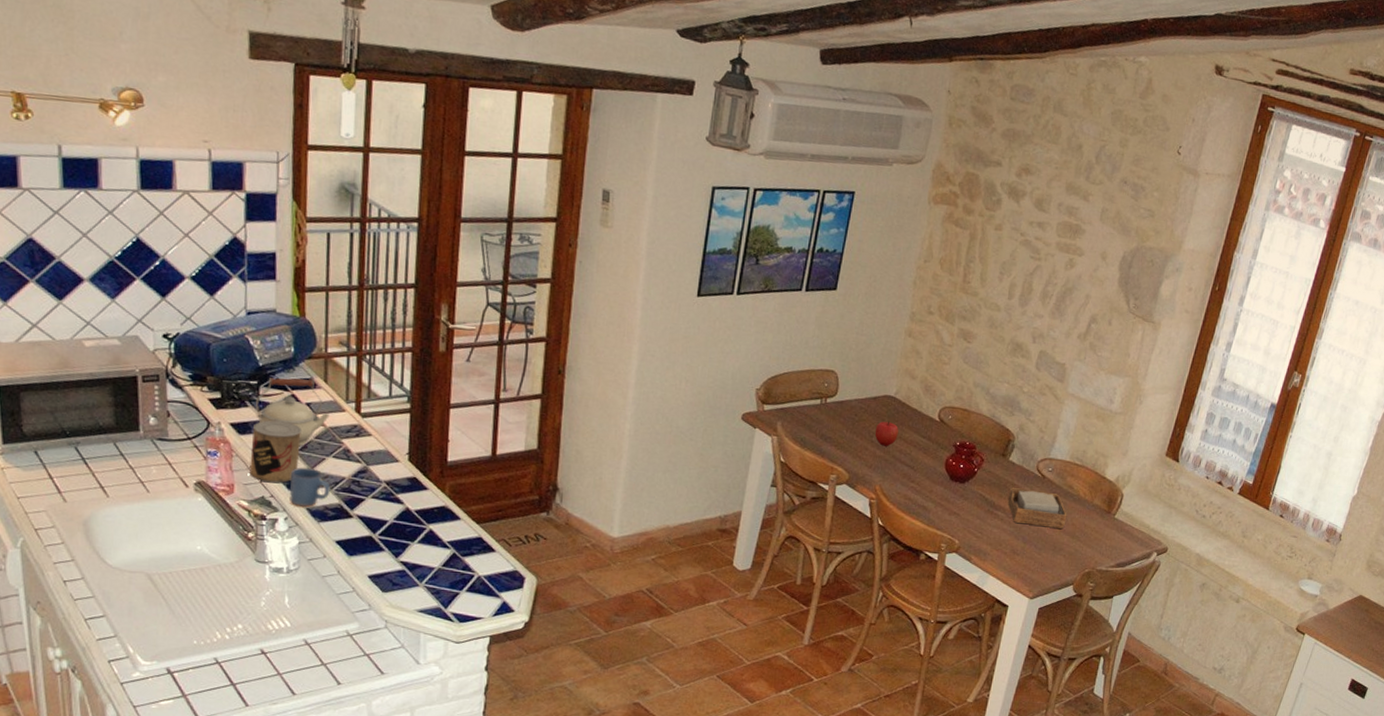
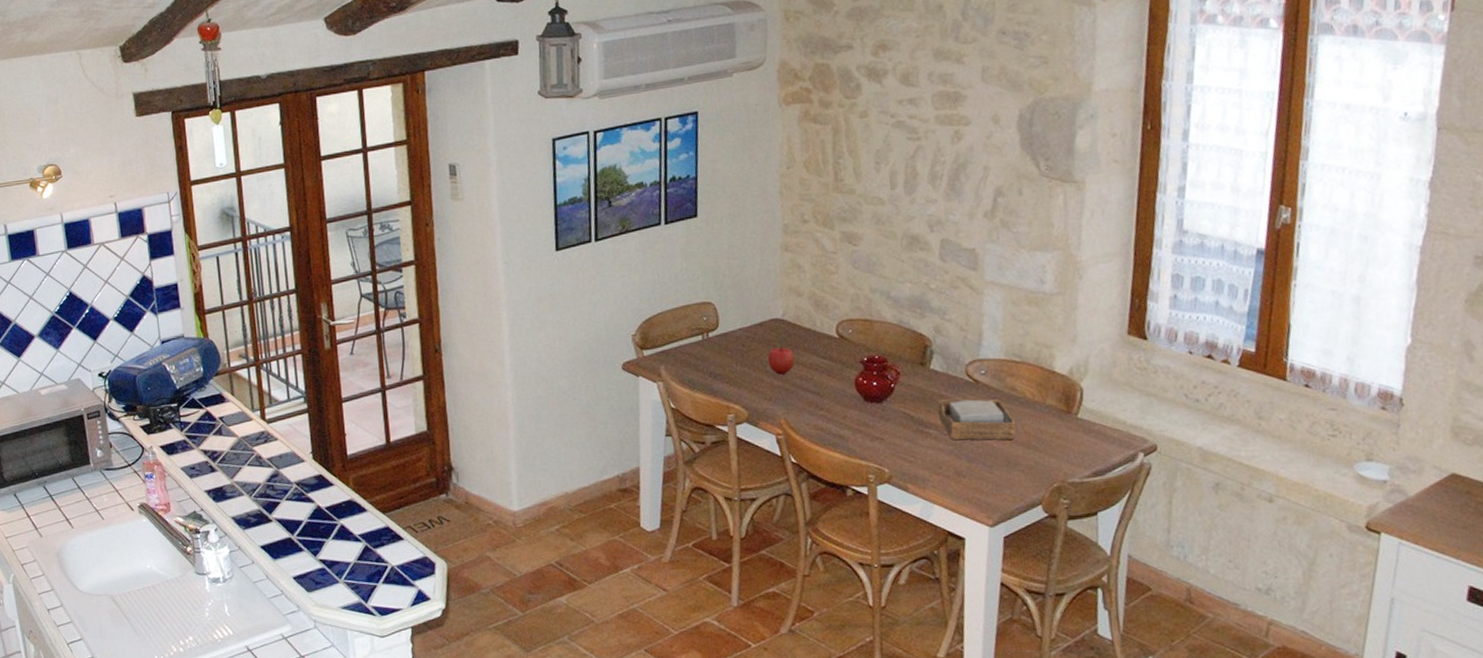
tin can: present [249,420,302,484] -> none [179,437,220,498]
kettle: present [255,377,330,447] -> none [177,394,240,460]
mug: present [290,467,331,507] -> none [215,478,250,516]

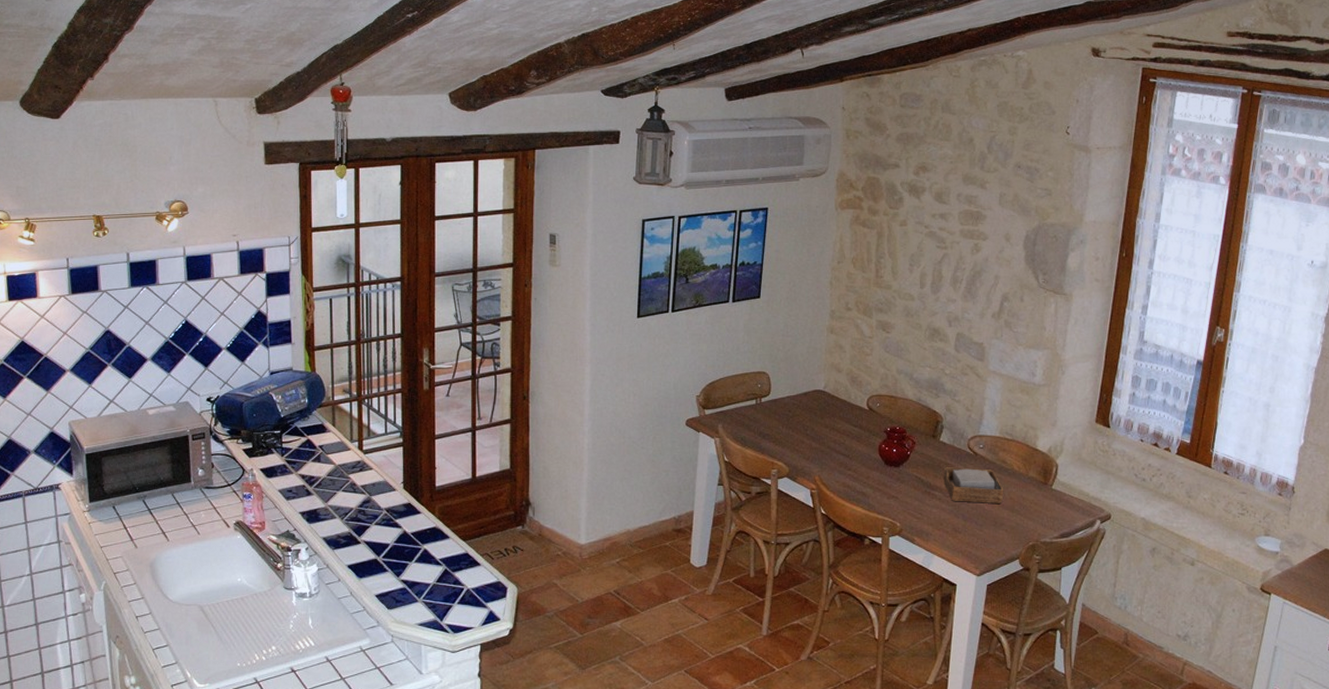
fruit: present [767,346,795,375] -> none [809,414,831,438]

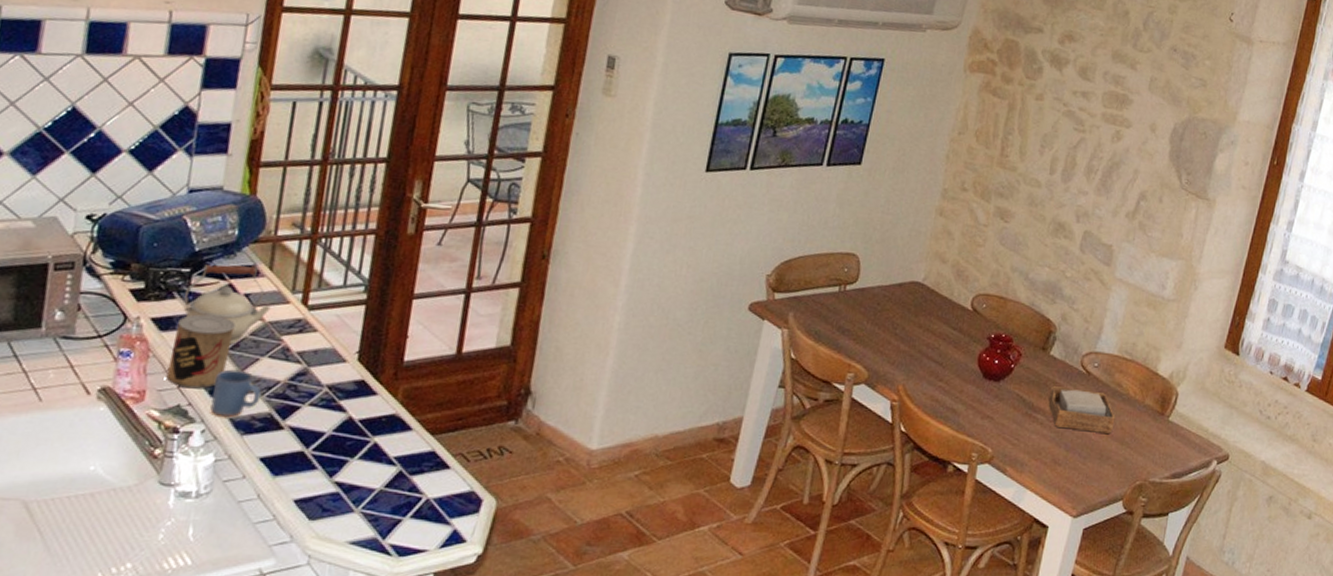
tin can: none [277,464,316,518] -> present [165,314,236,389]
kettle: none [279,424,338,484] -> present [183,264,271,345]
mug: none [309,502,342,537] -> present [210,369,262,417]

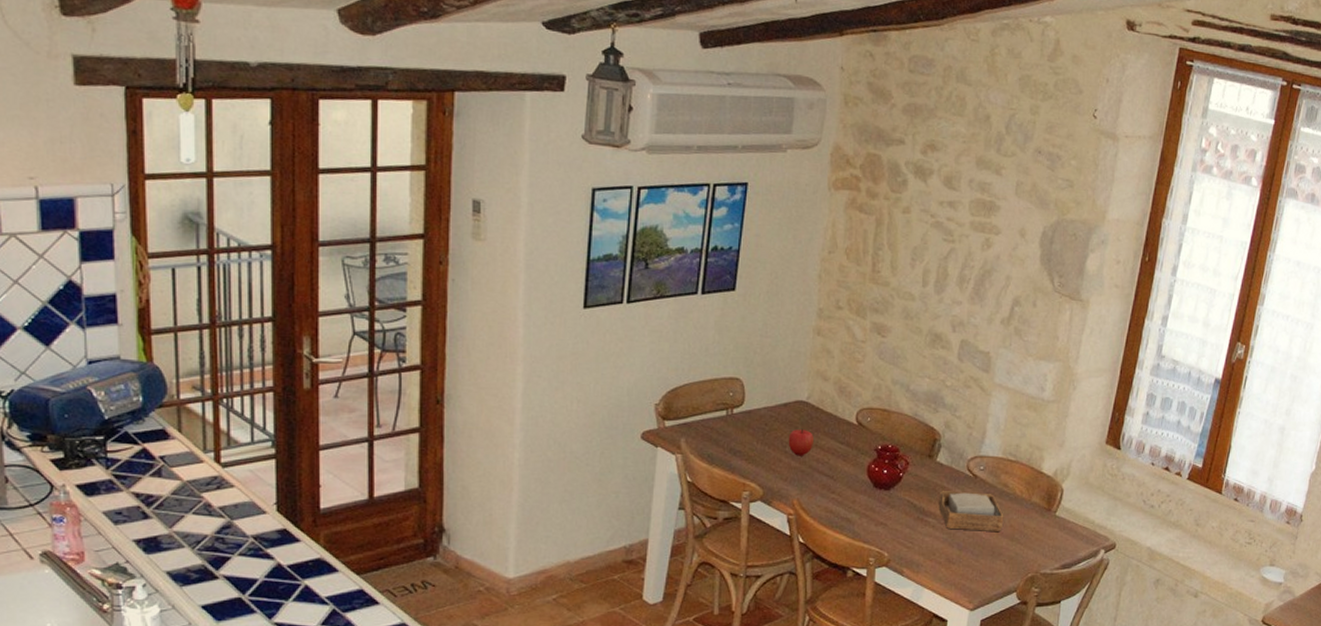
tin can: present [165,314,236,389] -> none [100,479,156,547]
kettle: present [183,264,271,345] -> none [102,429,186,505]
mug: present [210,369,262,417] -> none [147,527,192,571]
fruit: none [899,310,926,340] -> present [788,428,814,456]

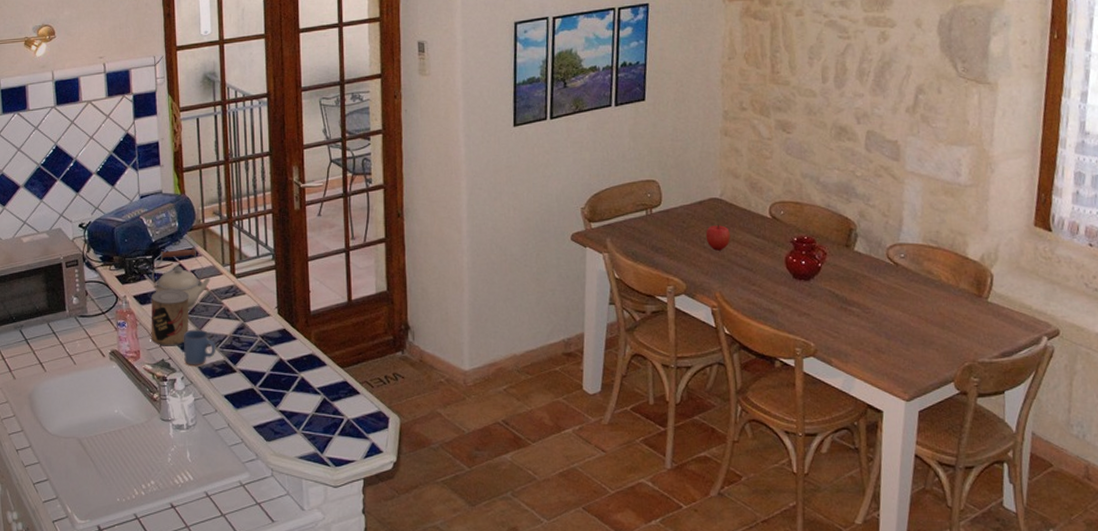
tin can: none [100,479,156,547] -> present [151,289,189,346]
kettle: none [102,429,186,505] -> present [151,248,211,311]
mug: none [147,527,192,571] -> present [184,329,216,366]
napkin holder: present [938,491,1004,533] -> none [860,280,932,321]

